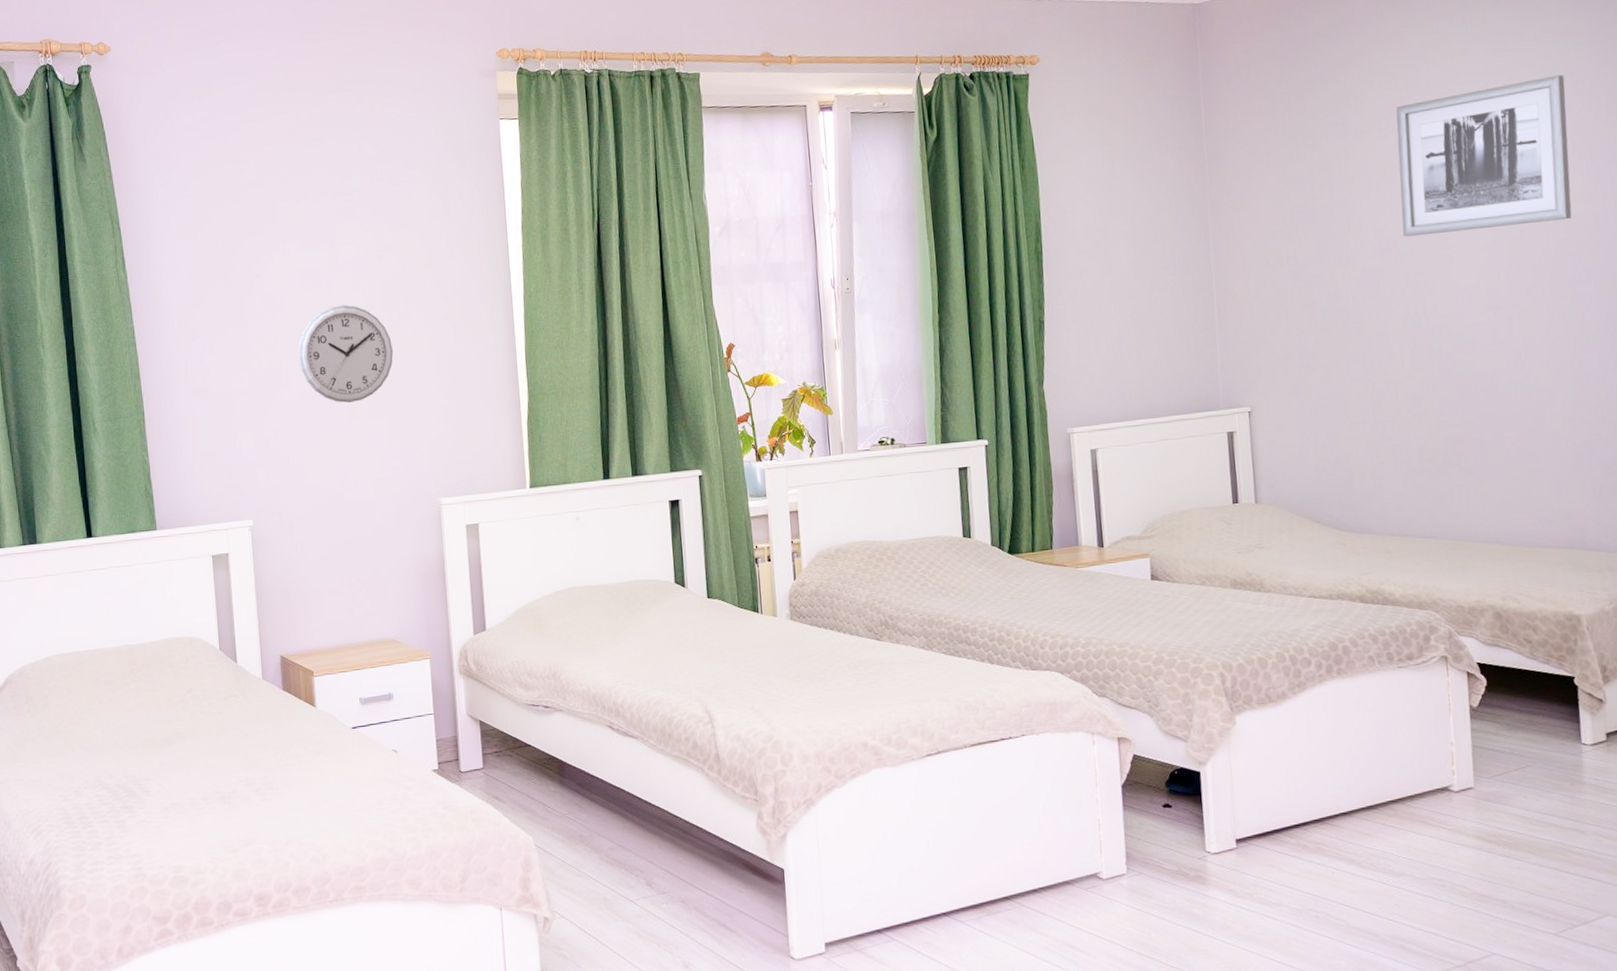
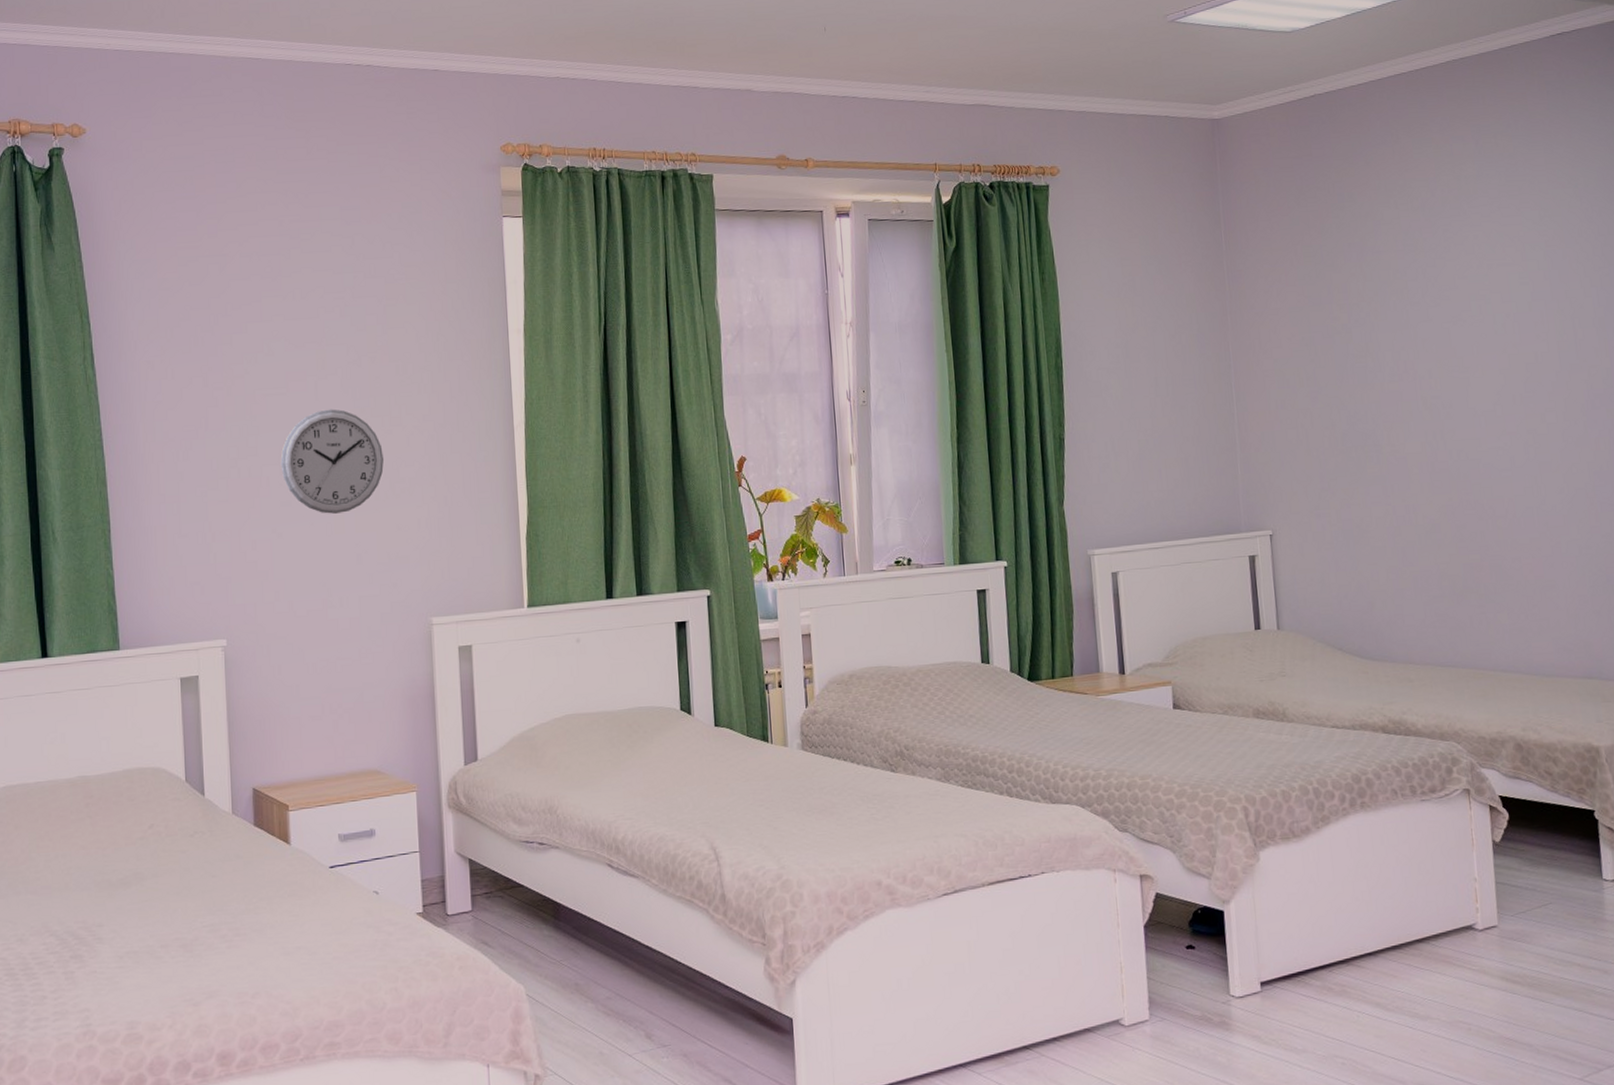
wall art: present [1395,75,1572,237] -> none [1411,201,1584,359]

